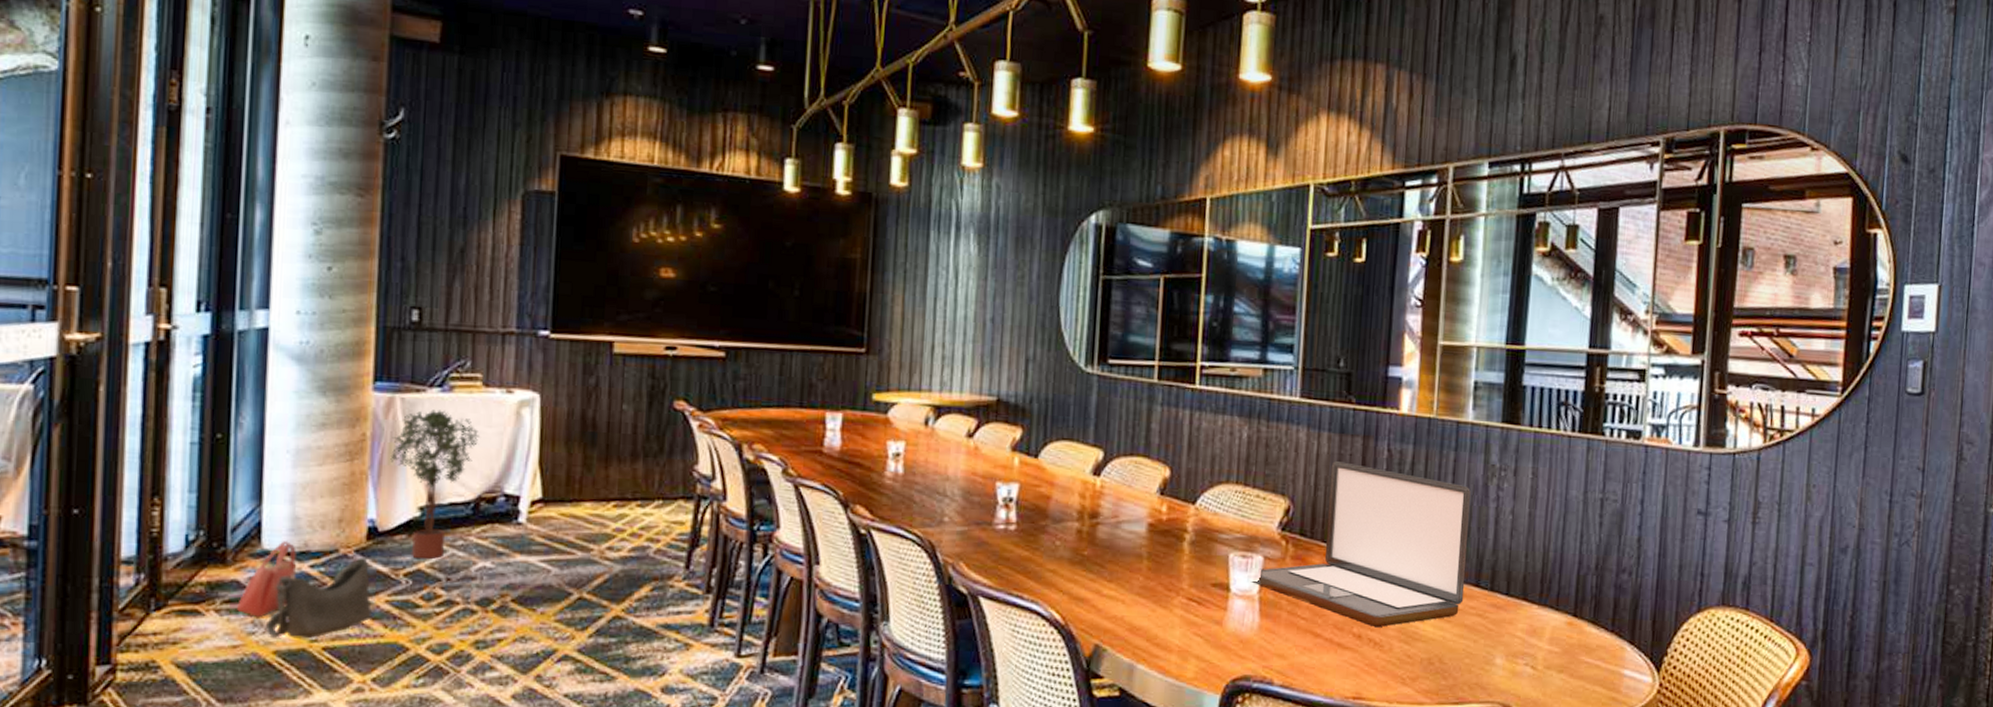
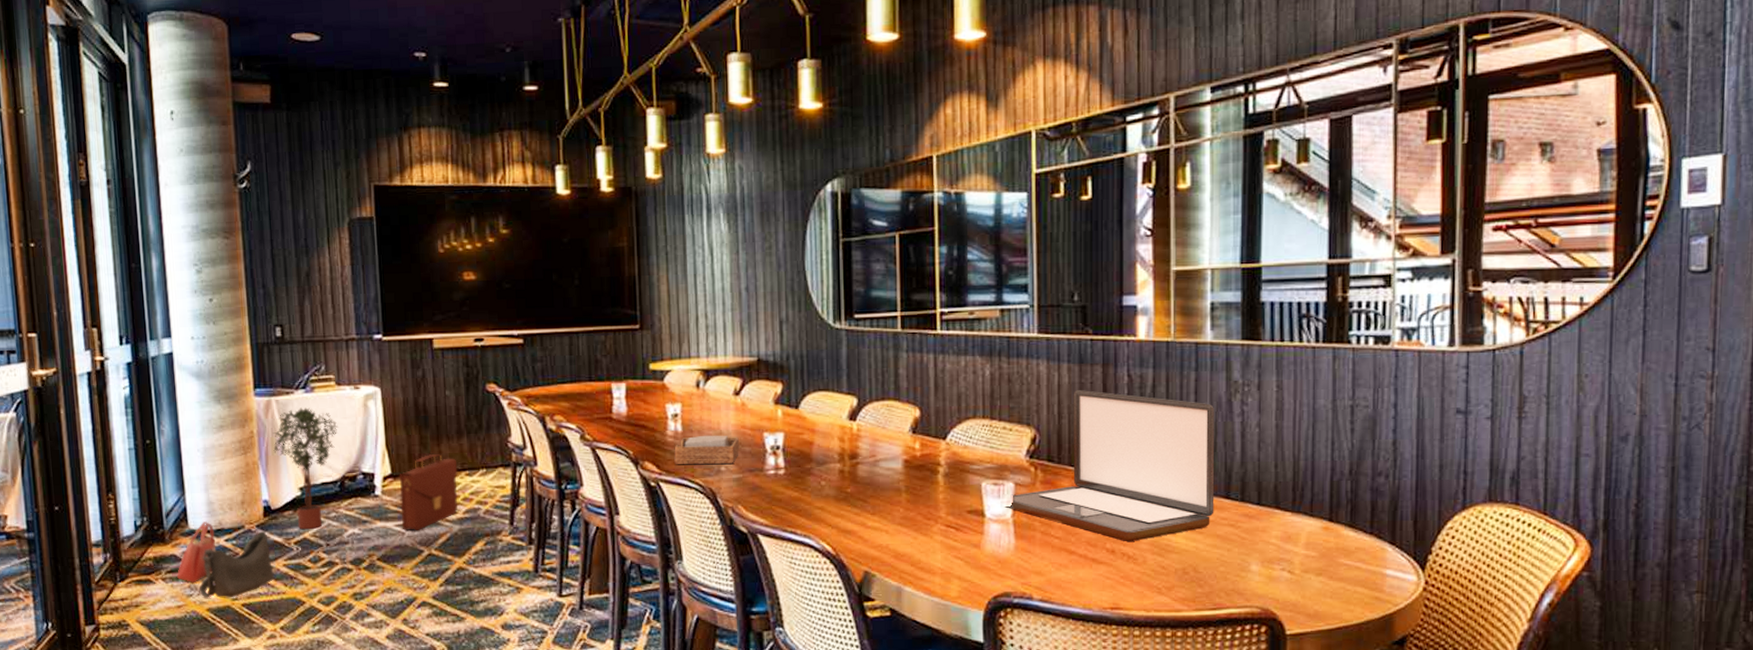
briefcase: none [548,477,628,569] -> present [399,453,458,531]
napkin holder: none [891,479,969,515] -> present [674,435,740,465]

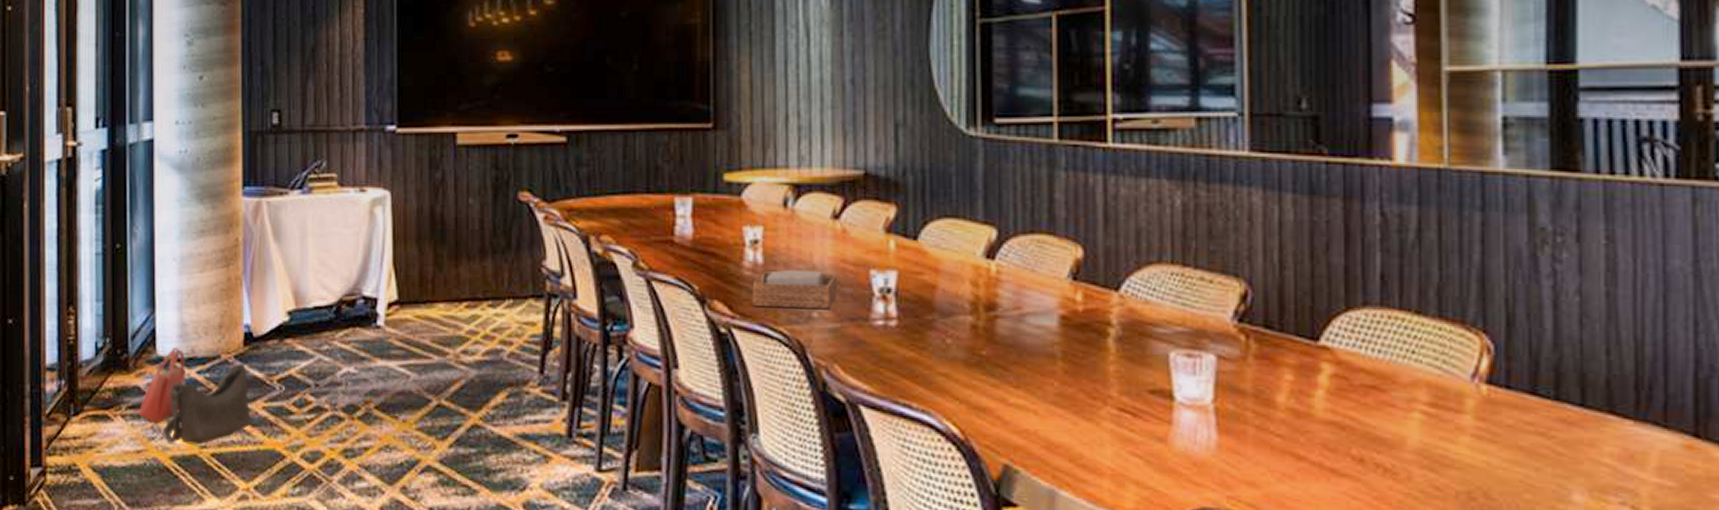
potted tree: present [272,407,338,530] -> none [260,212,338,365]
briefcase: present [399,453,458,531] -> none [406,276,478,374]
laptop: present [1004,390,1215,542] -> none [1202,231,1514,449]

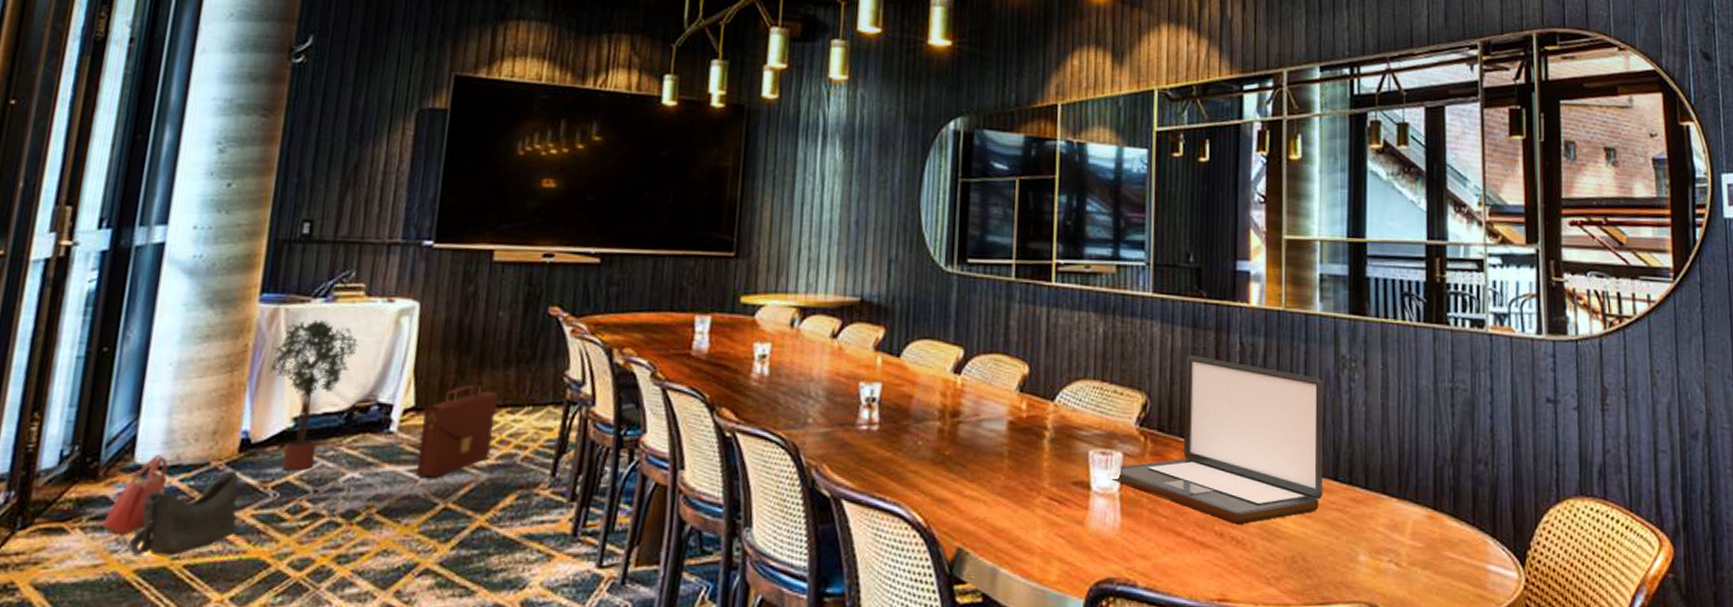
potted tree: none [260,212,338,365] -> present [269,319,359,471]
briefcase: none [406,276,478,374] -> present [415,384,499,479]
napkin holder: present [752,269,839,310] -> none [756,380,832,416]
laptop: none [1202,231,1514,449] -> present [1111,355,1324,525]

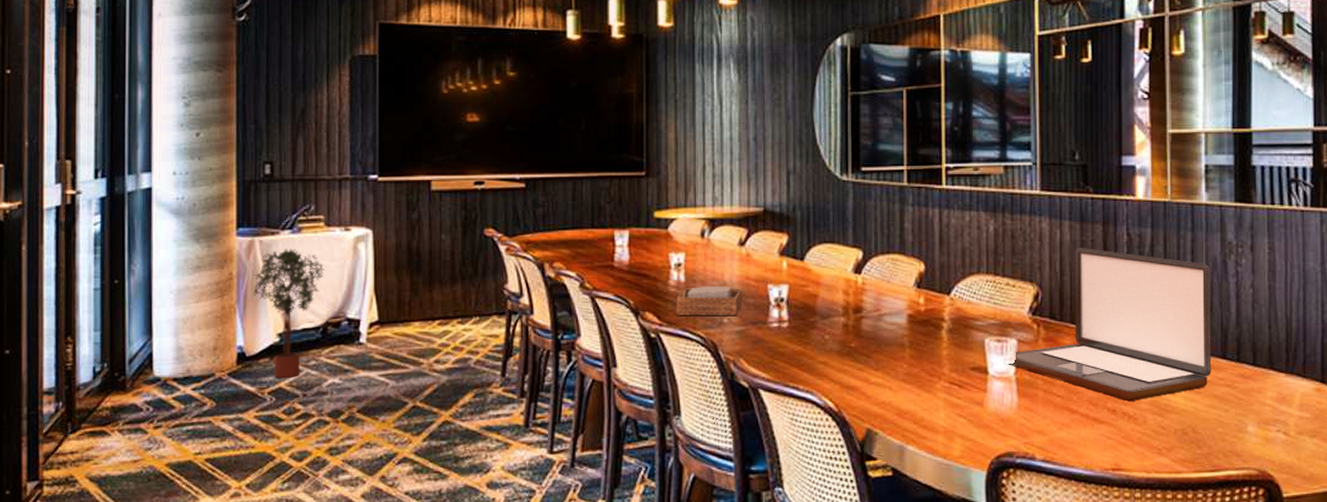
handbag: present [102,455,168,534] -> none [136,369,182,435]
shoulder bag: present [128,469,238,557] -> none [159,379,245,452]
briefcase: present [415,384,499,479] -> none [386,299,449,382]
napkin holder: none [756,380,832,416] -> present [676,285,744,317]

